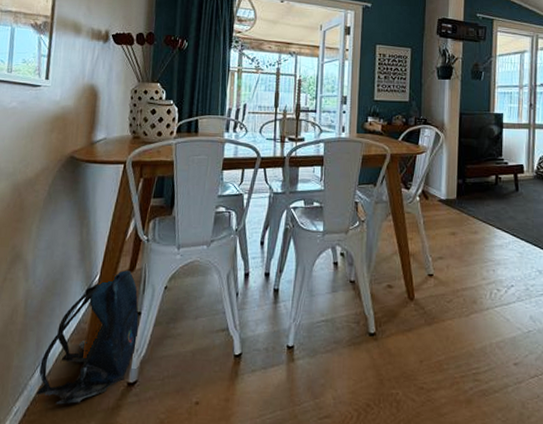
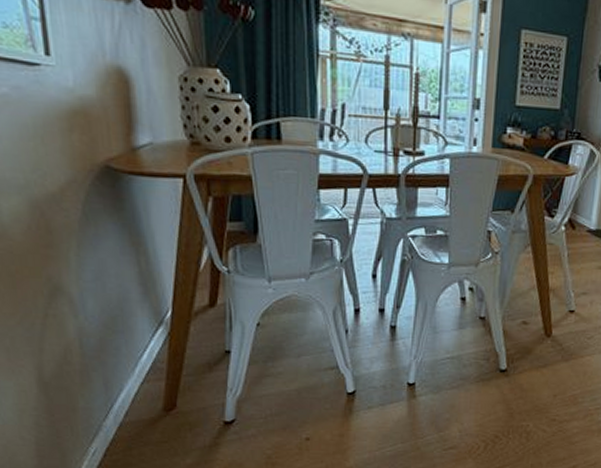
backpack: present [37,270,139,405] -> none [113,305,229,444]

